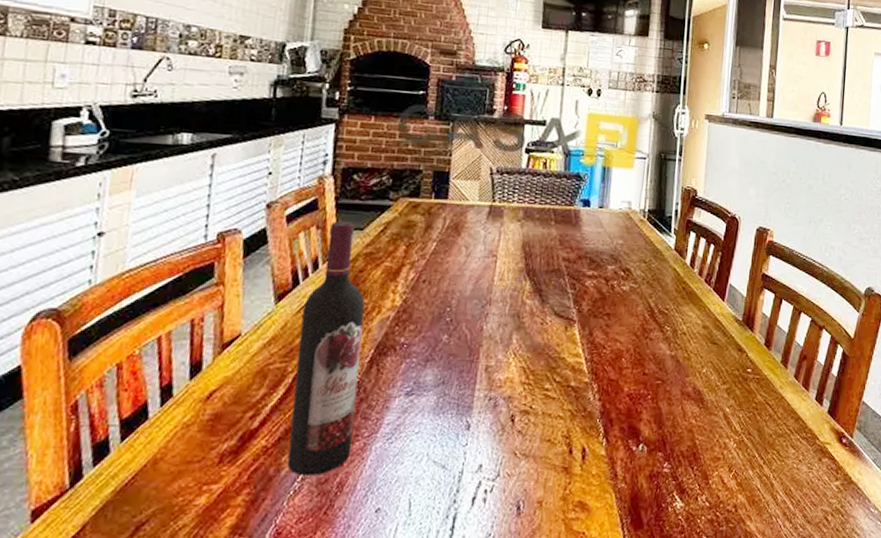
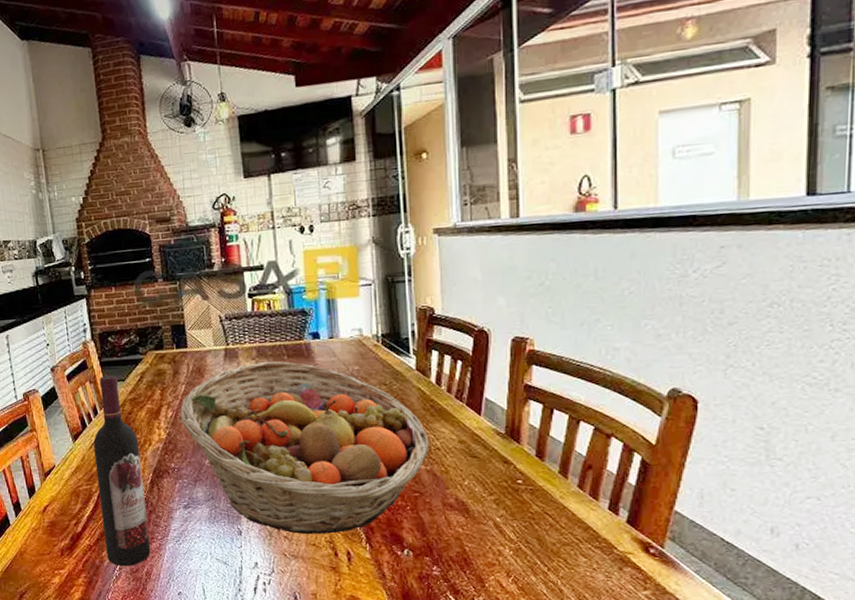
fruit basket: none [424,224,677,428] -> present [180,361,429,534]

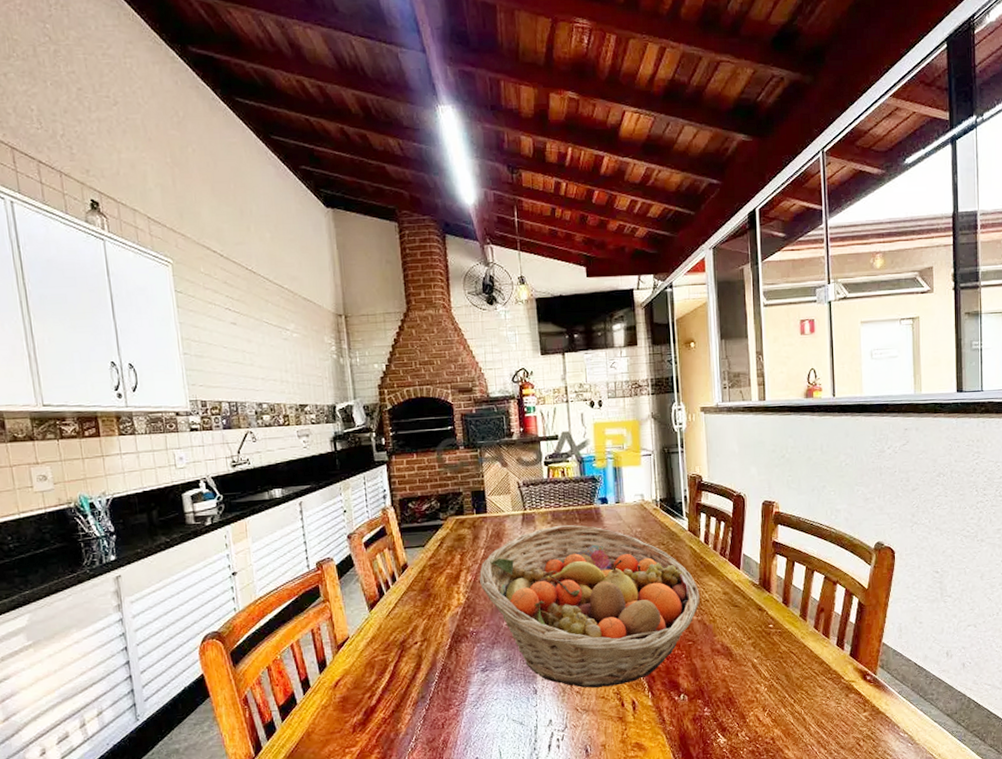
wine bottle: present [93,374,151,566] -> none [391,540,448,737]

